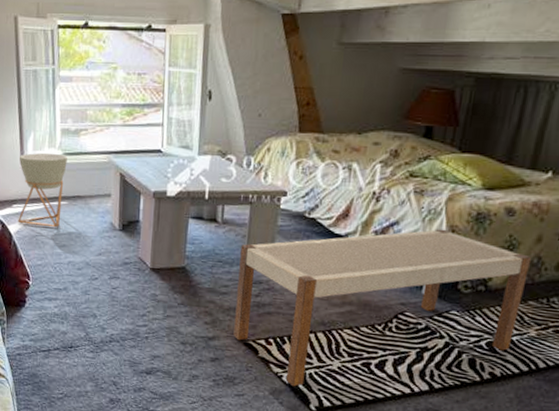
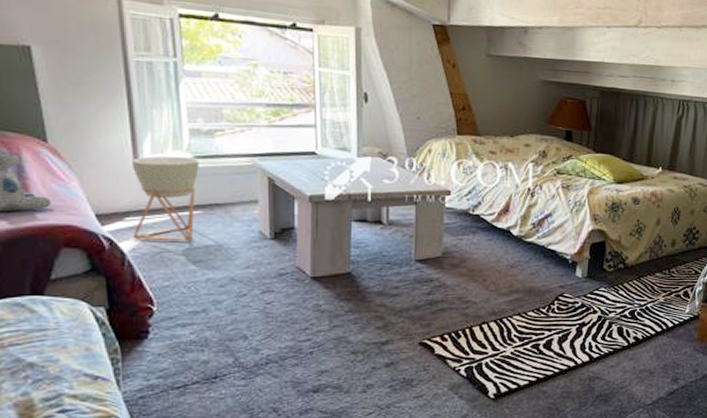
bench: present [233,229,532,387] -> none [408,218,655,379]

